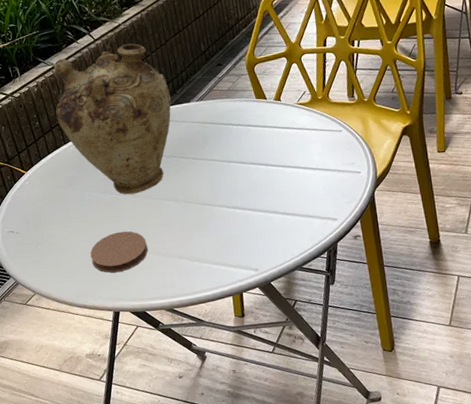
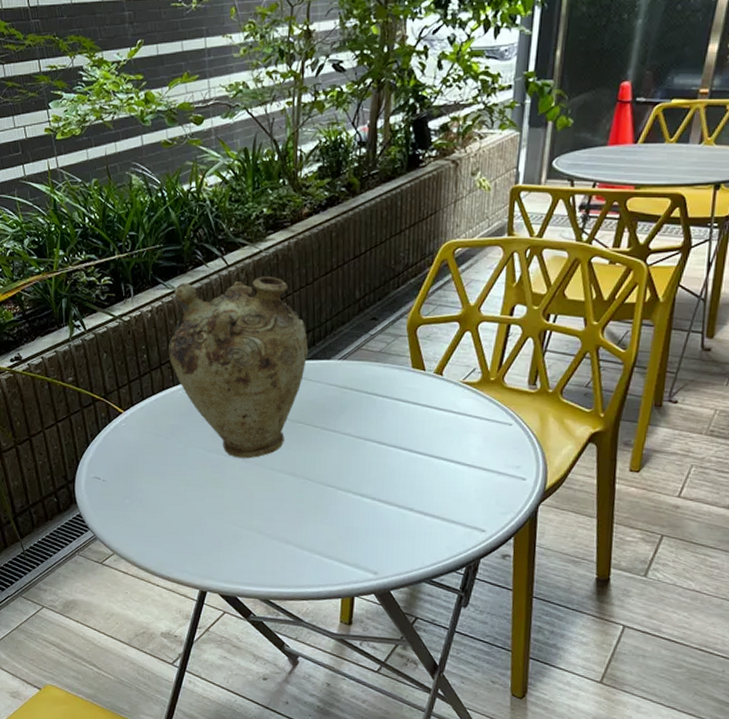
coaster: present [90,231,148,273] -> none [183,499,251,546]

